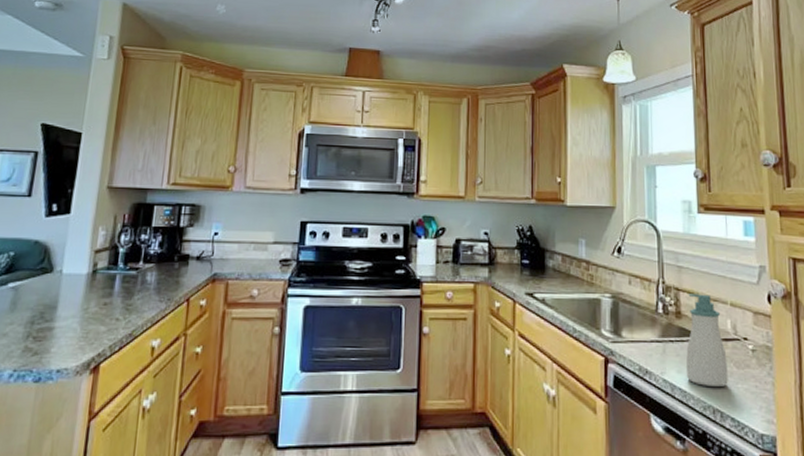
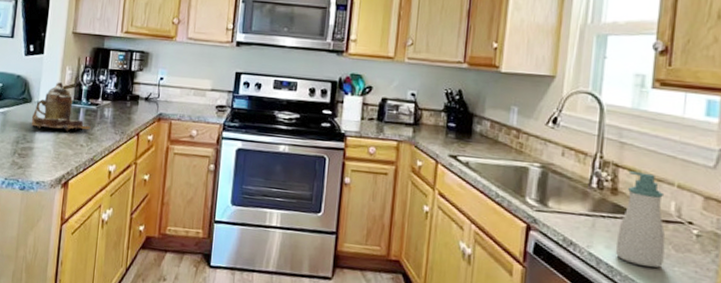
teapot: none [51,246,129,304] -> present [31,82,91,132]

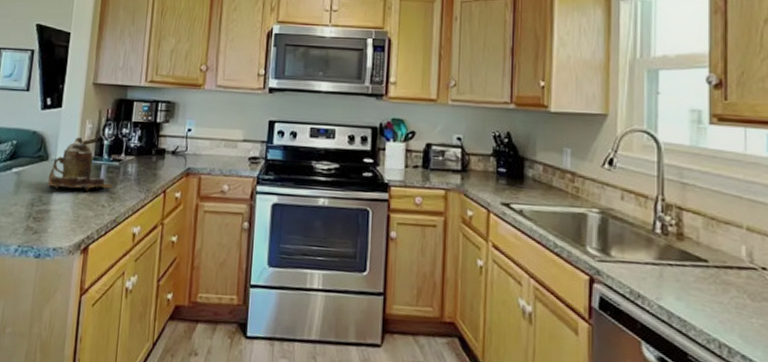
soap bottle: present [616,171,666,268] -> none [688,214,740,320]

